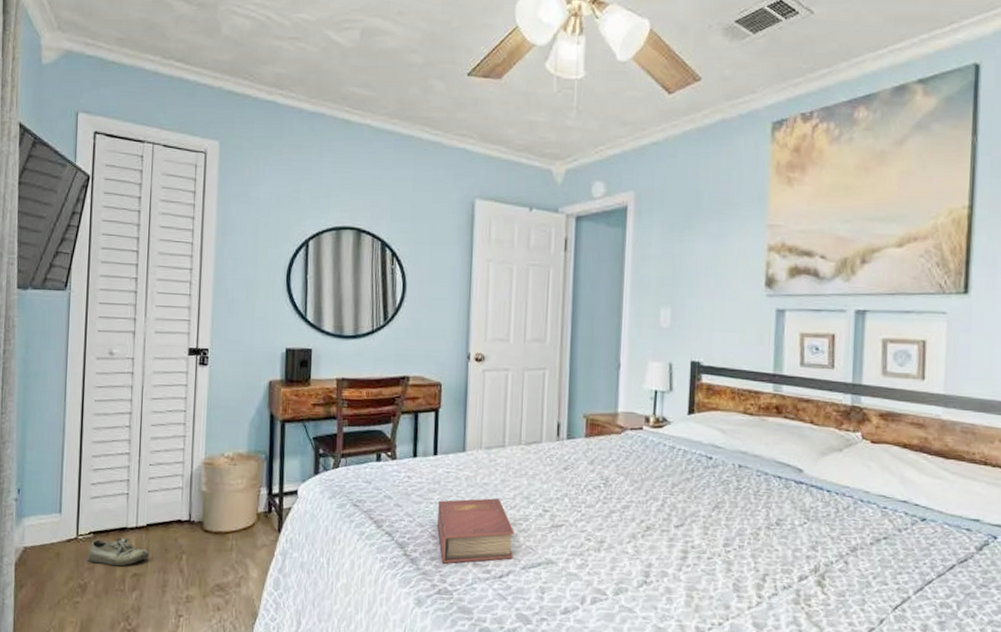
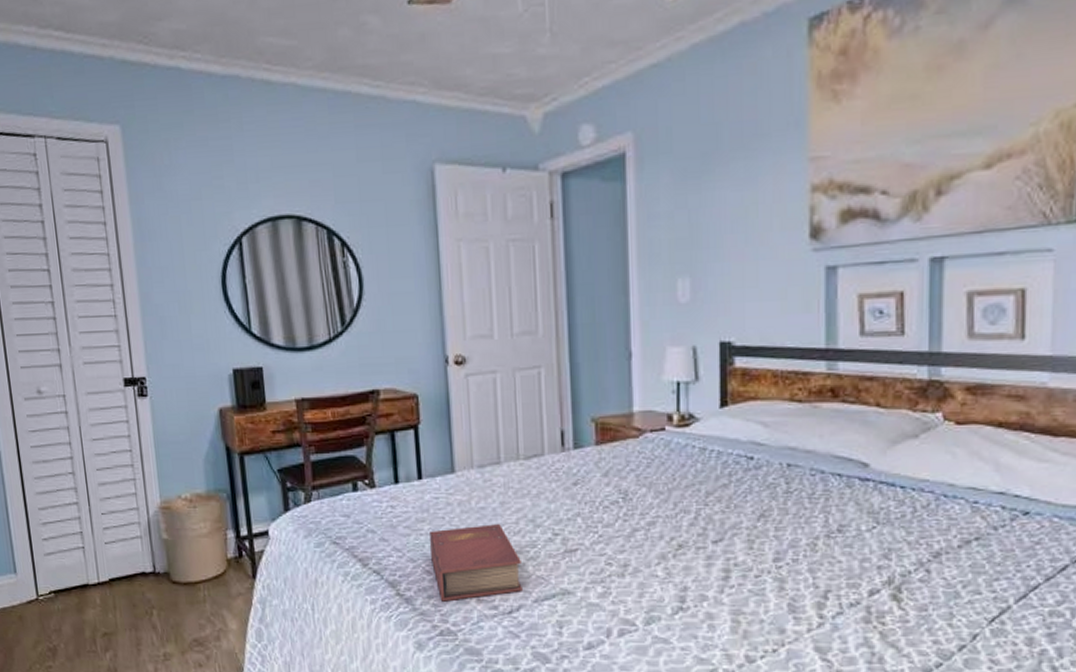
shoe: present [87,536,150,567] -> none [52,594,118,626]

